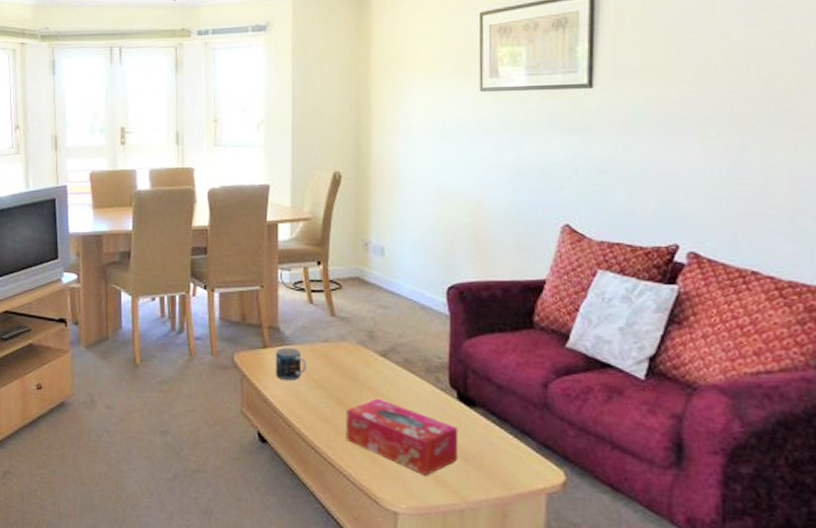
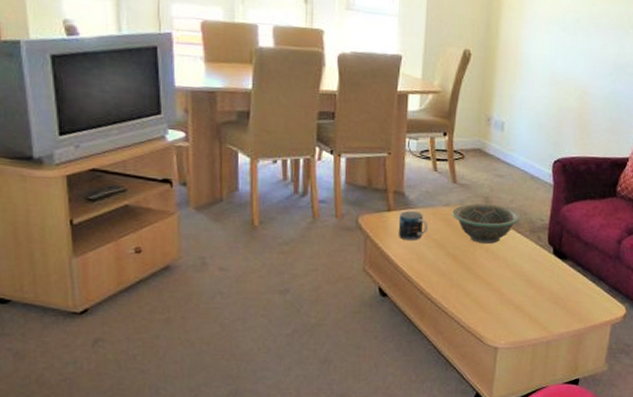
decorative bowl: none [332,339,414,385] -> present [452,203,522,244]
tissue box: present [346,398,459,476] -> none [459,254,552,317]

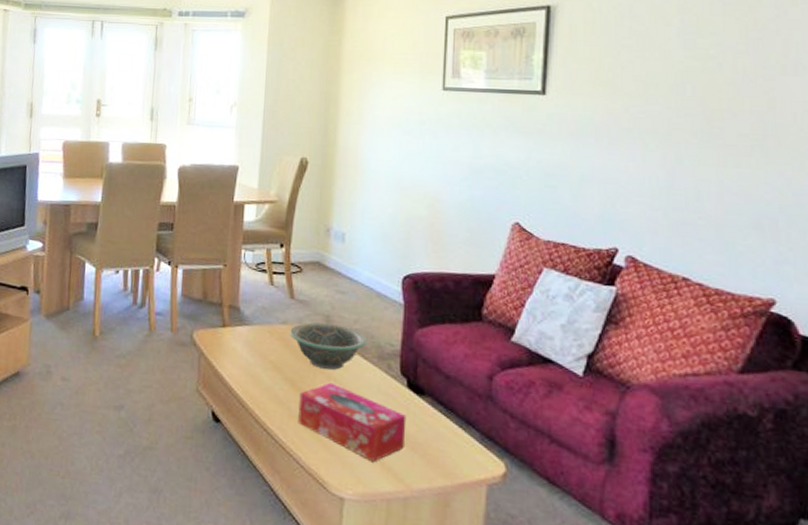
mug: present [398,210,428,240] -> none [233,327,264,361]
tissue box: none [459,254,552,317] -> present [298,382,407,463]

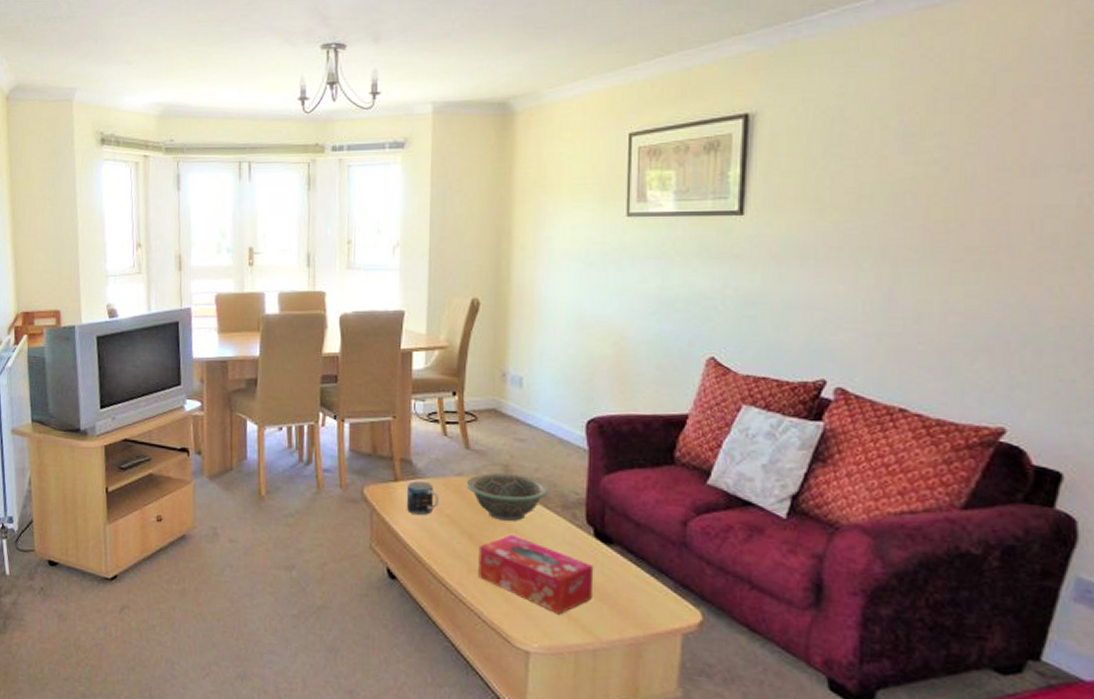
mug: none [233,327,264,361] -> present [406,480,439,515]

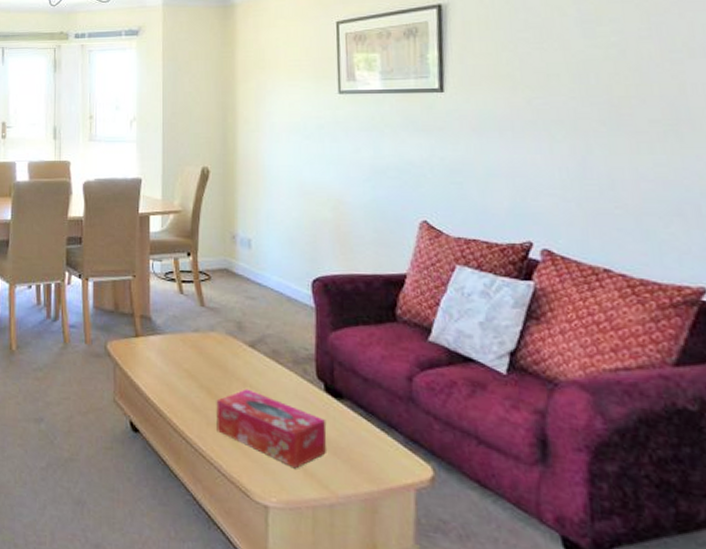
mug: present [406,480,439,515] -> none [147,336,177,370]
decorative bowl: present [466,473,550,521] -> none [202,329,281,376]

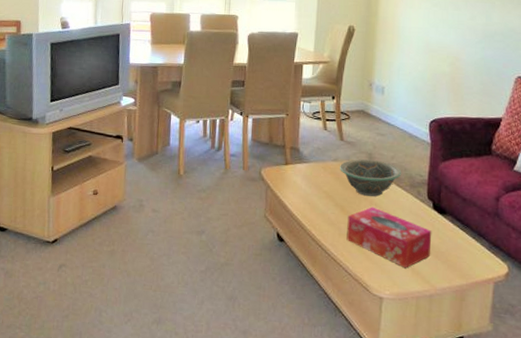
decorative bowl: none [202,329,281,376] -> present [340,159,402,197]

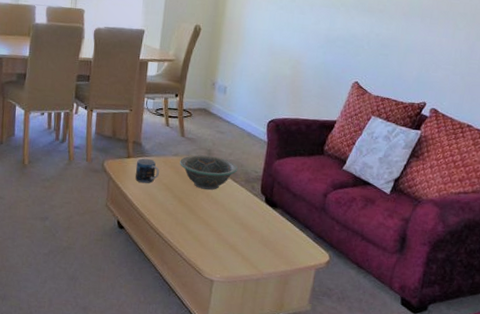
mug: none [294,164,319,191] -> present [135,158,159,183]
tissue box: present [346,207,432,269] -> none [183,199,263,255]

